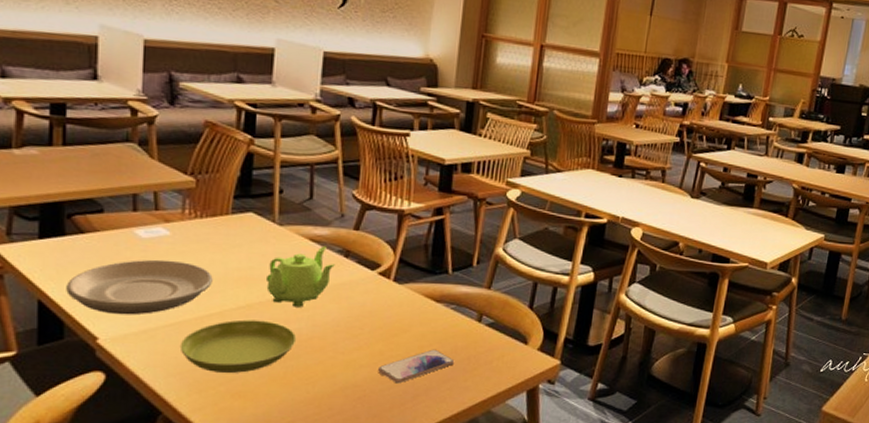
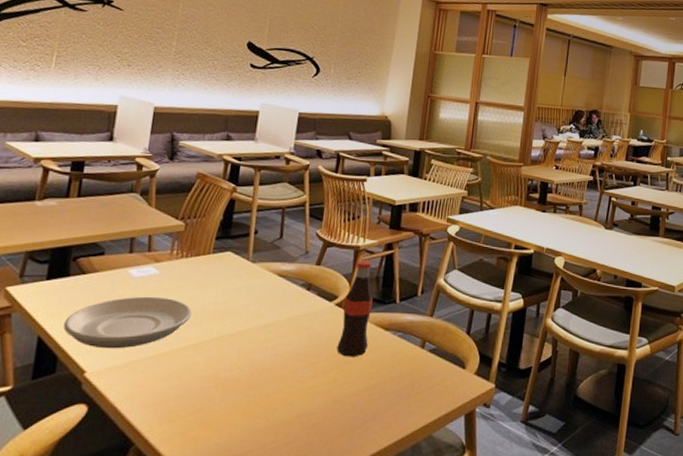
saucer: present [179,319,297,374] -> none [156,351,261,404]
teapot: present [265,246,335,307] -> none [237,280,298,338]
smartphone: present [378,349,455,384] -> none [331,375,400,410]
bottle: none [382,226,421,330] -> present [337,261,373,357]

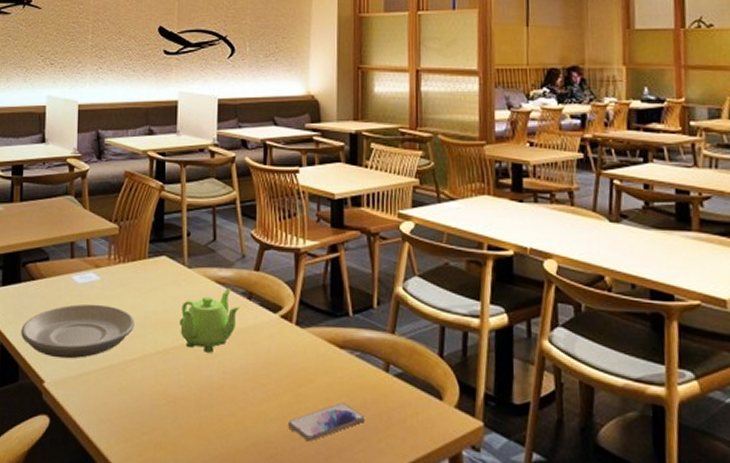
teapot: none [237,280,298,338] -> present [179,288,240,353]
smartphone: none [331,375,400,410] -> present [288,402,366,442]
bottle: present [337,261,373,357] -> none [288,265,322,379]

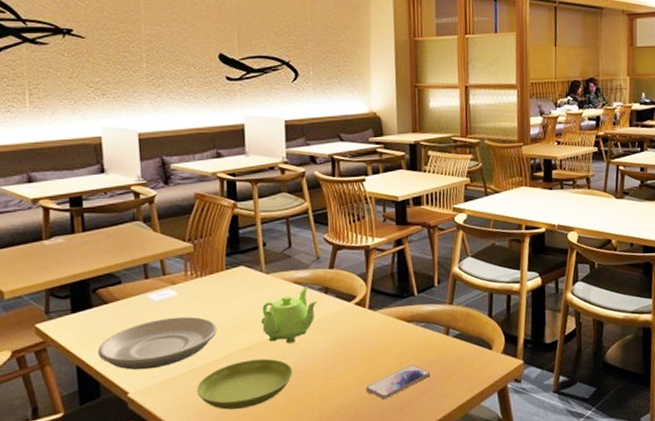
saucer: none [109,365,209,423] -> present [196,358,293,410]

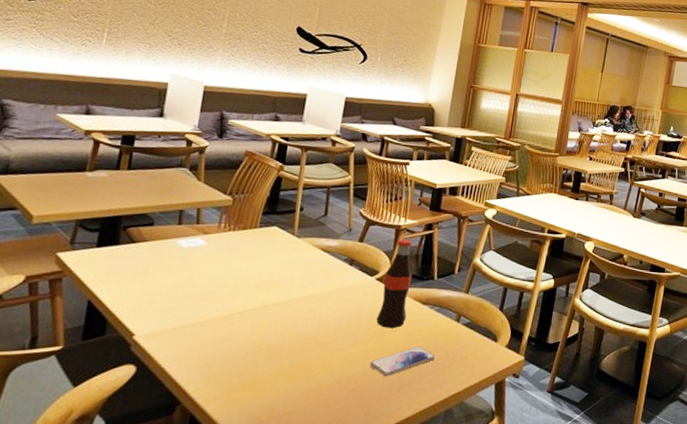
plate: present [98,316,217,370] -> none [113,265,238,314]
saucer: present [196,358,293,410] -> none [203,319,304,367]
teapot: present [260,286,317,343] -> none [282,255,341,308]
bottle: none [363,259,393,352] -> present [376,239,412,329]

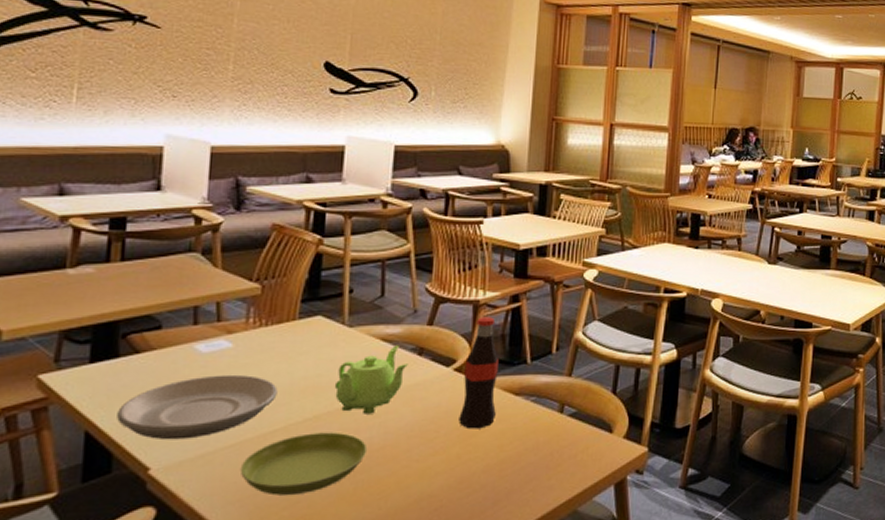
plate: none [113,265,238,314] -> present [117,374,278,440]
saucer: none [203,319,304,367] -> present [239,432,368,496]
teapot: none [282,255,341,308] -> present [334,345,408,414]
smartphone: present [370,346,436,377] -> none [456,447,537,490]

